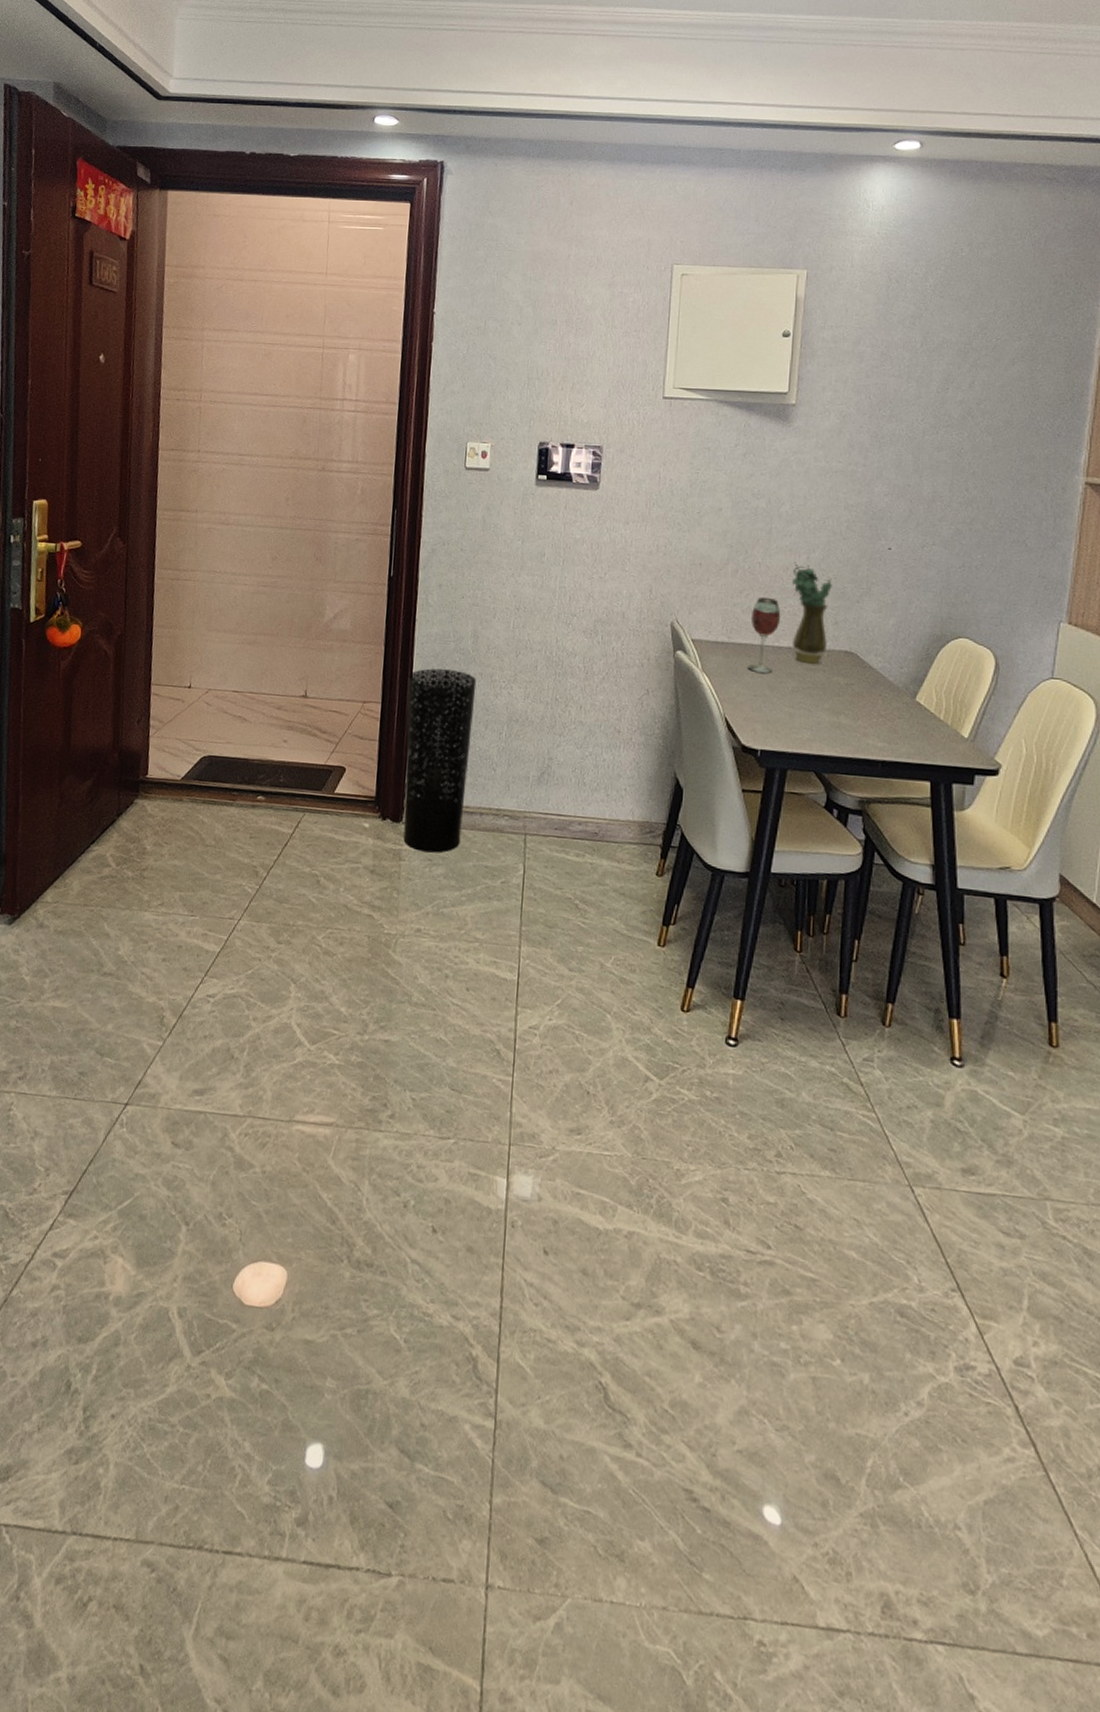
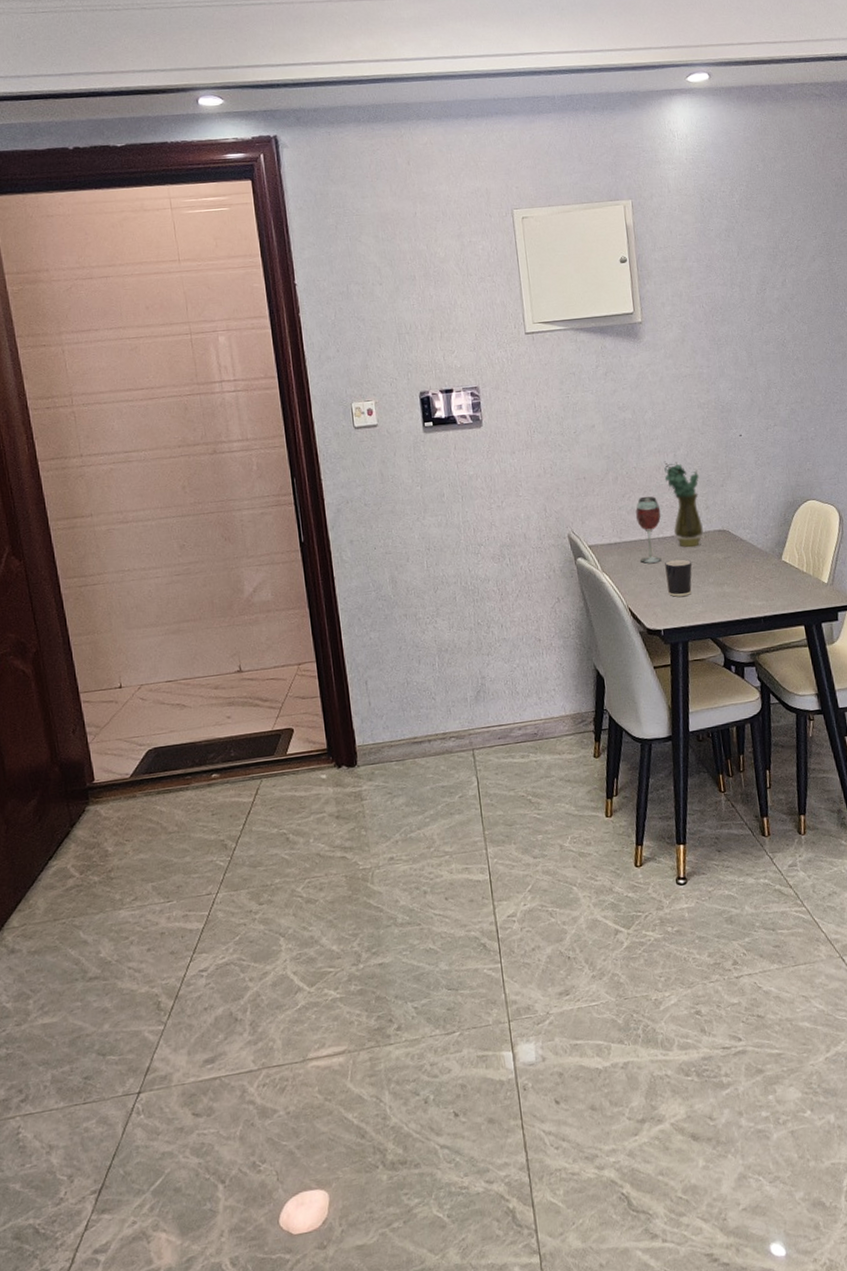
umbrella stand: present [403,668,477,853] -> none [337,616,415,788]
mug: none [774,674,808,718] -> present [665,559,693,597]

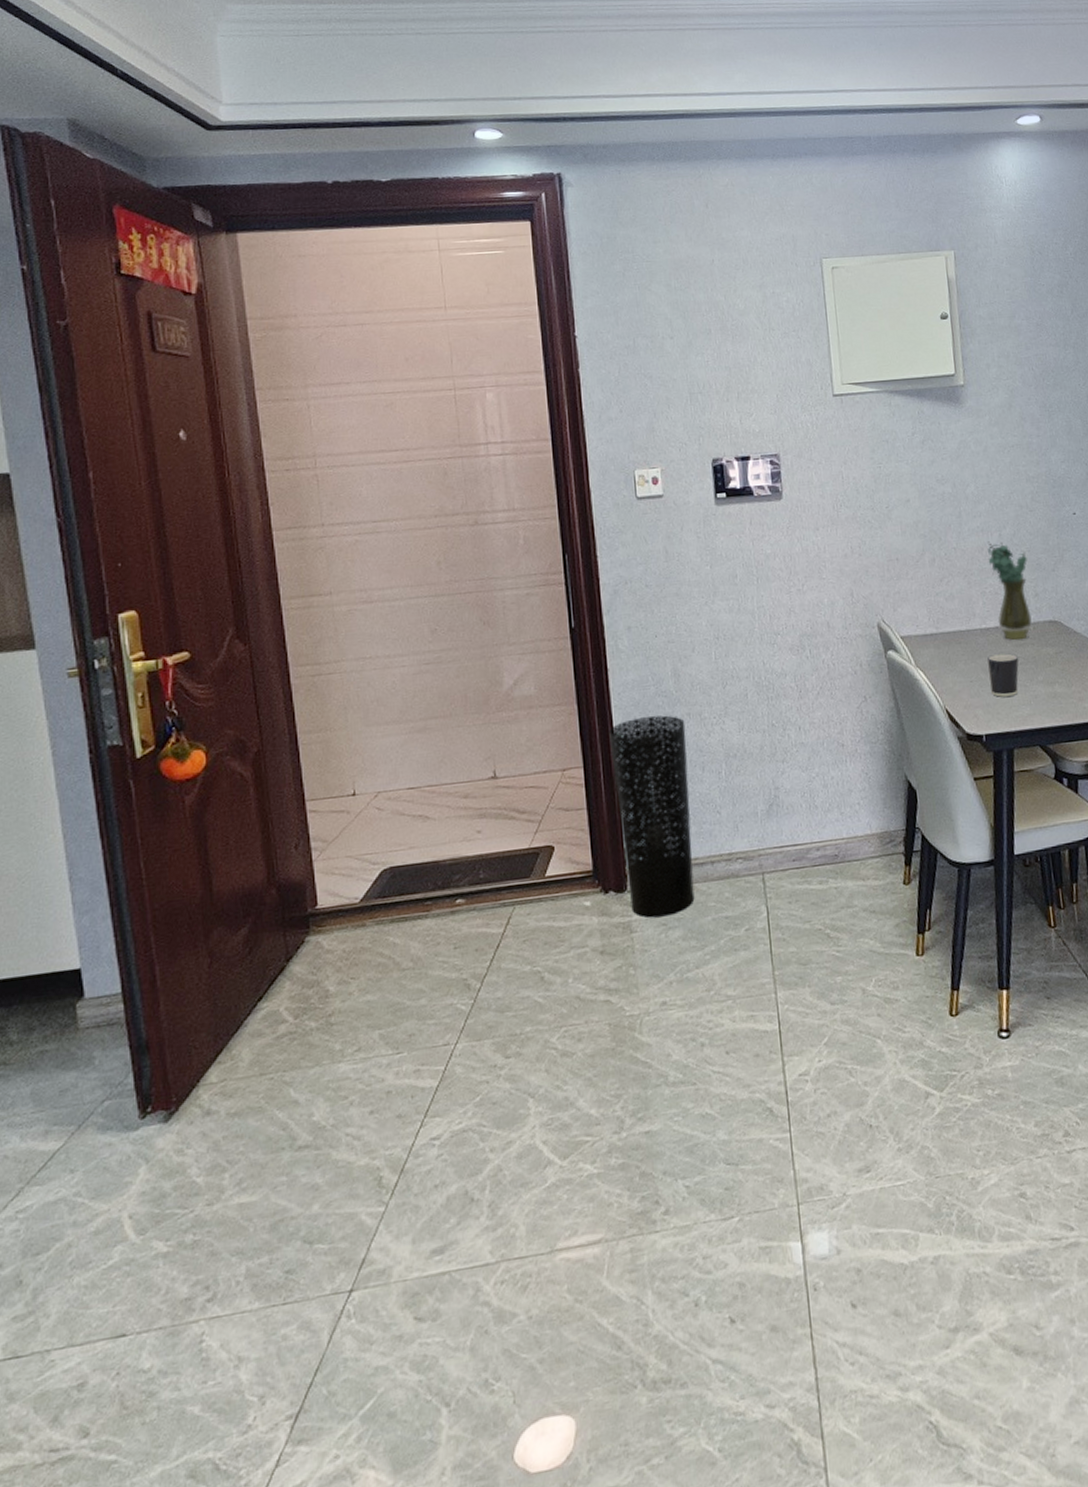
umbrella stand: none [337,616,415,788] -> present [609,715,695,918]
wineglass: present [635,496,661,564] -> none [954,581,984,658]

